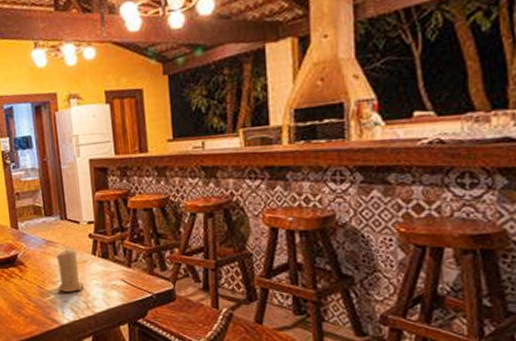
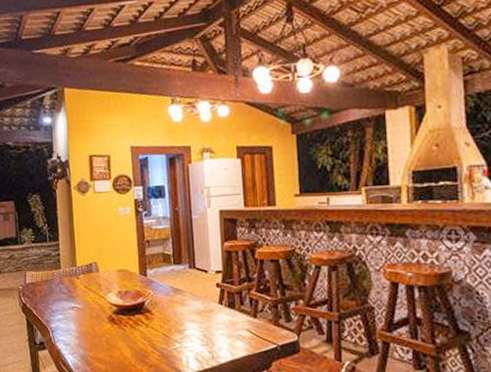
candle: present [56,248,85,292] -> none [183,297,210,341]

